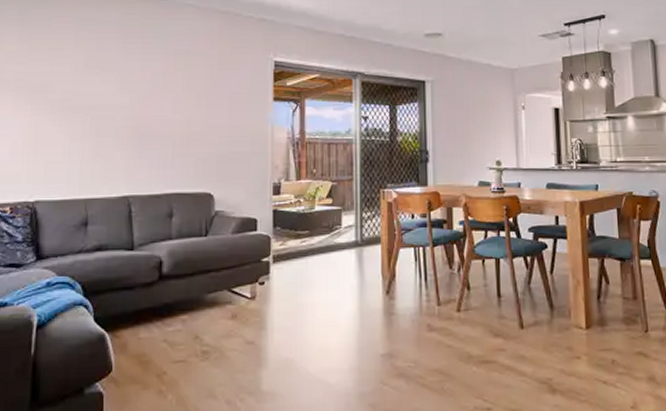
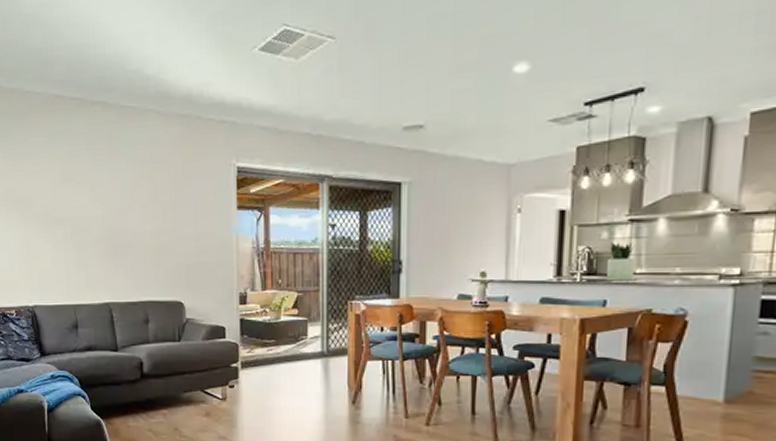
planter: none [593,135,618,170] -> present [603,241,636,283]

